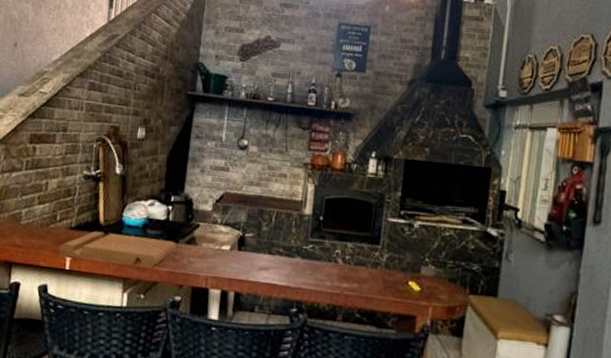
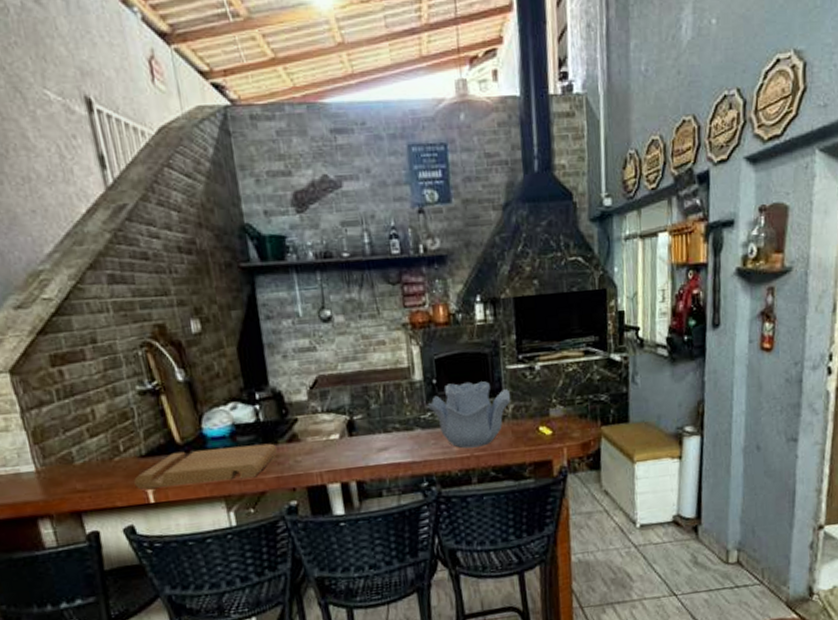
decorative bowl: none [311,223,388,287] -> present [427,381,511,449]

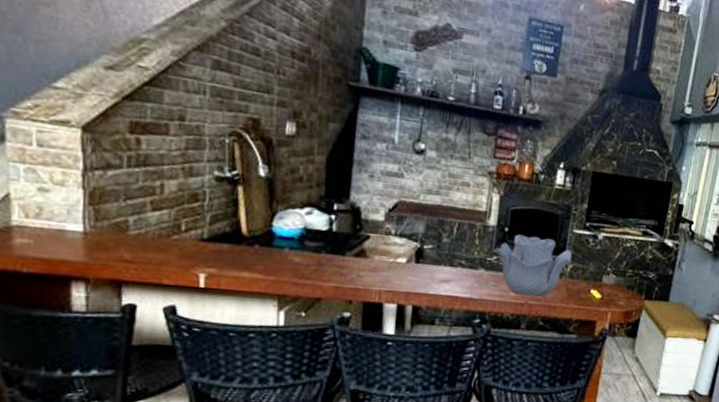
cutting board: present [134,443,278,489] -> none [188,242,343,283]

